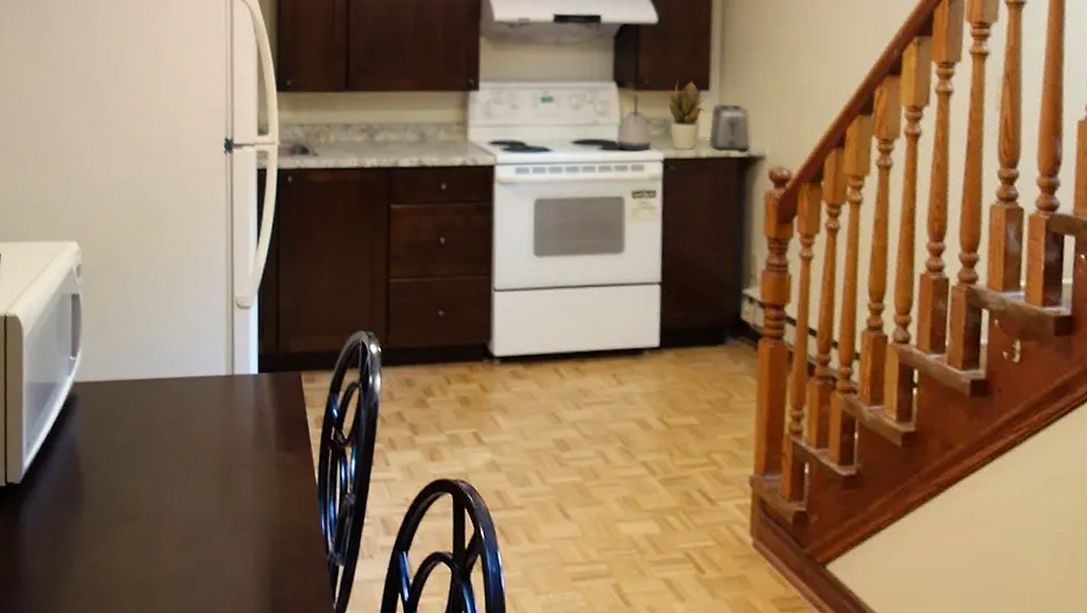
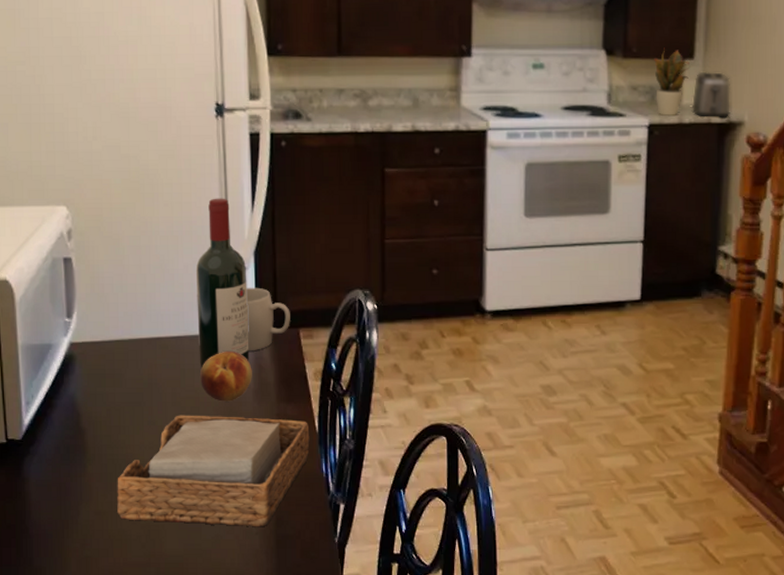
napkin holder: none [111,461,309,589] -> present [117,415,310,527]
wine bottle: none [199,234,250,412] -> present [195,198,250,368]
fruit: none [199,393,252,449] -> present [199,350,252,402]
mug: none [248,327,292,395] -> present [246,287,290,352]
kettle: present [616,95,652,152] -> none [604,62,639,117]

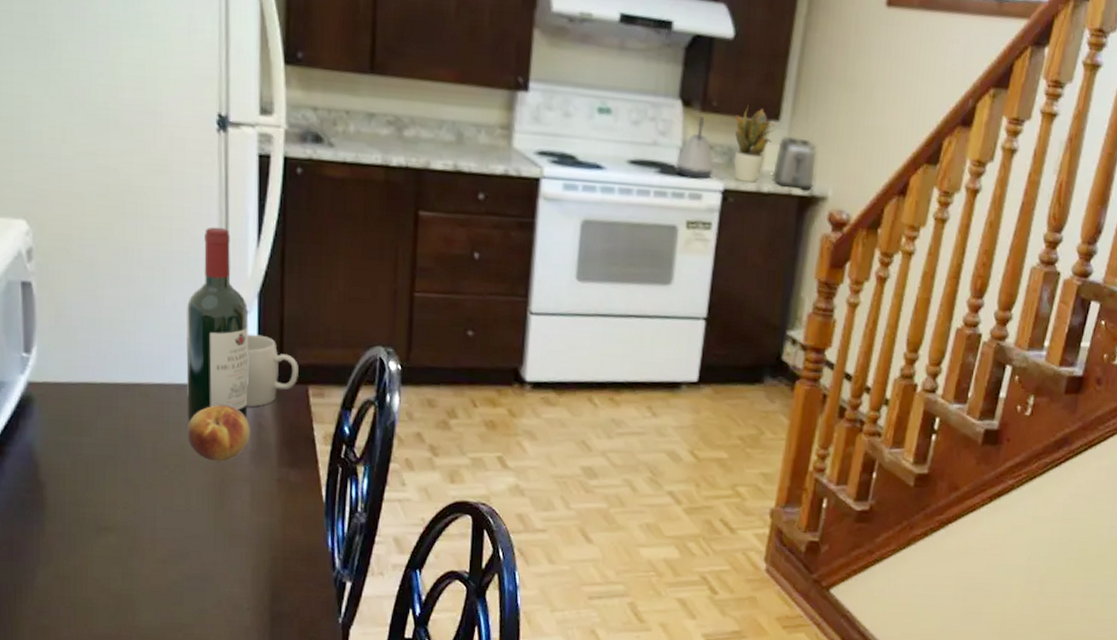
napkin holder: present [117,415,310,527] -> none [82,473,315,603]
kettle: none [604,62,639,117] -> present [676,116,714,180]

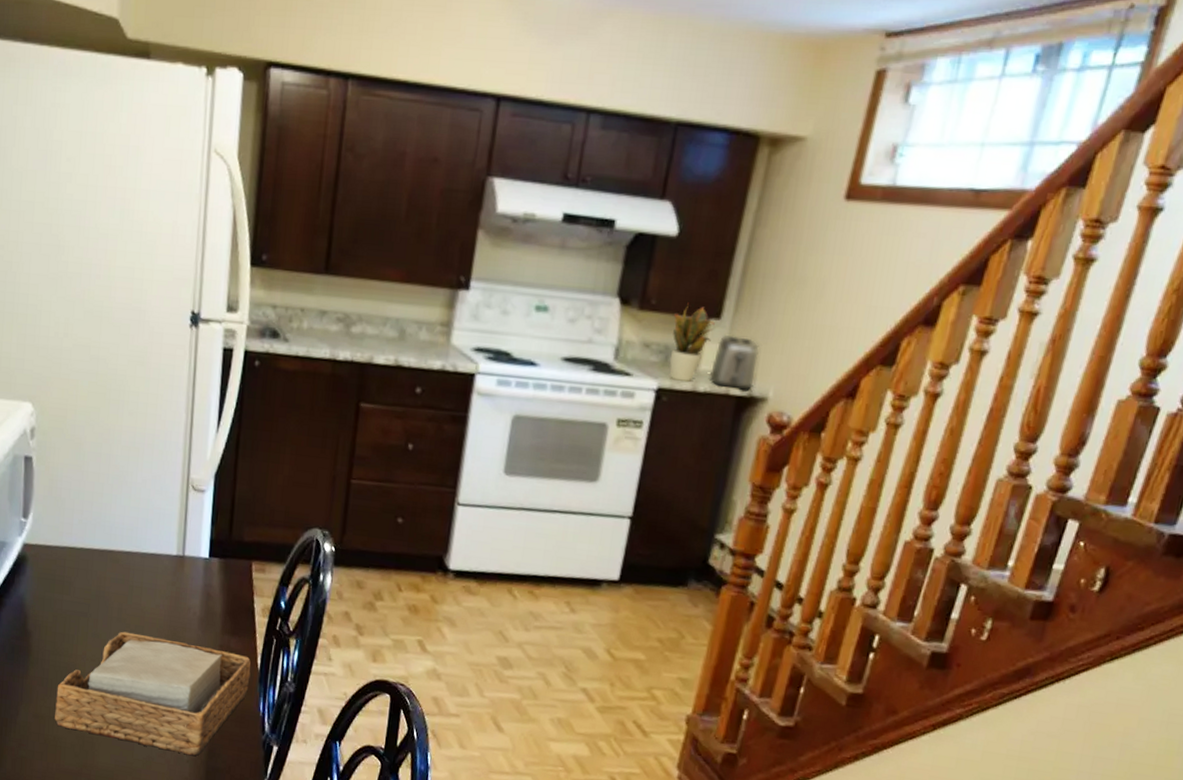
napkin holder: none [82,473,315,603] -> present [54,631,251,756]
wine bottle: present [186,227,249,422] -> none [148,413,205,588]
fruit: present [186,404,250,462] -> none [147,573,200,626]
mug: present [245,334,299,407] -> none [198,511,245,578]
kettle: present [676,116,714,180] -> none [610,315,649,378]

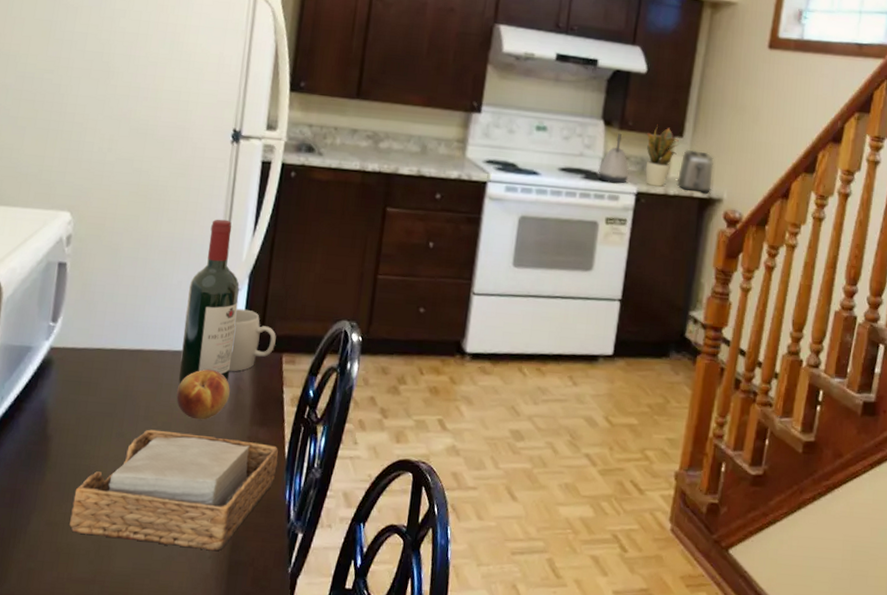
fruit: none [147,573,200,626] -> present [176,369,230,420]
wine bottle: none [148,413,205,588] -> present [178,219,240,384]
mug: none [198,511,245,578] -> present [229,308,276,372]
kettle: none [610,315,649,378] -> present [598,133,629,184]

